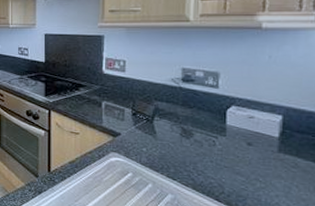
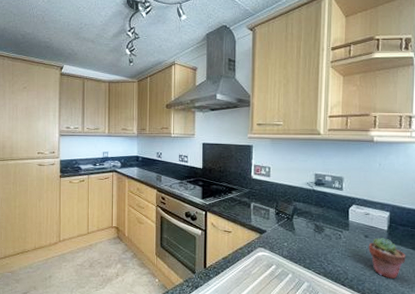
potted succulent: none [252,146,305,197] -> present [368,238,406,279]

